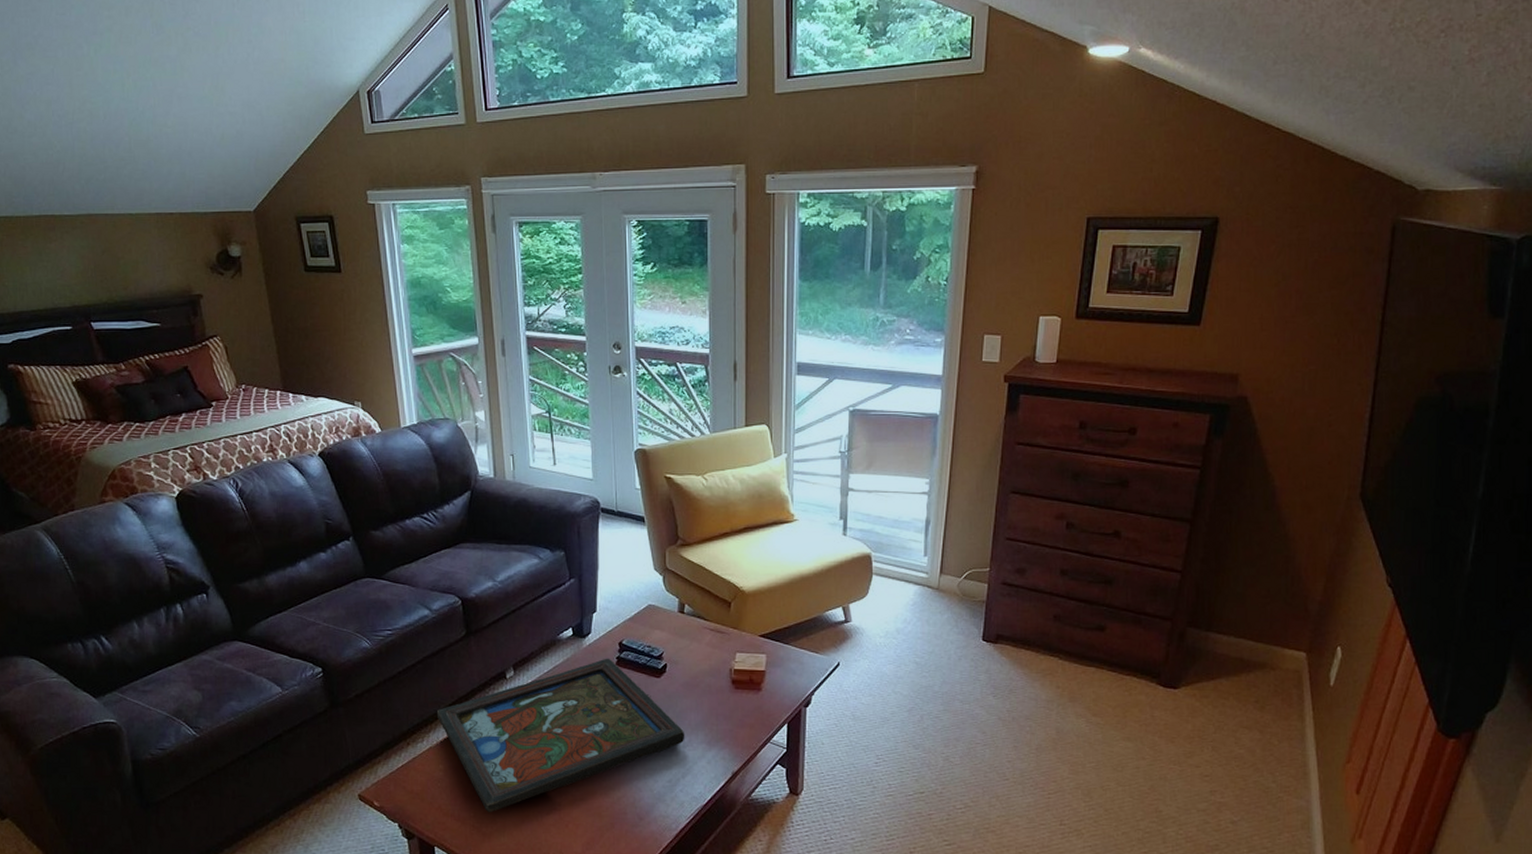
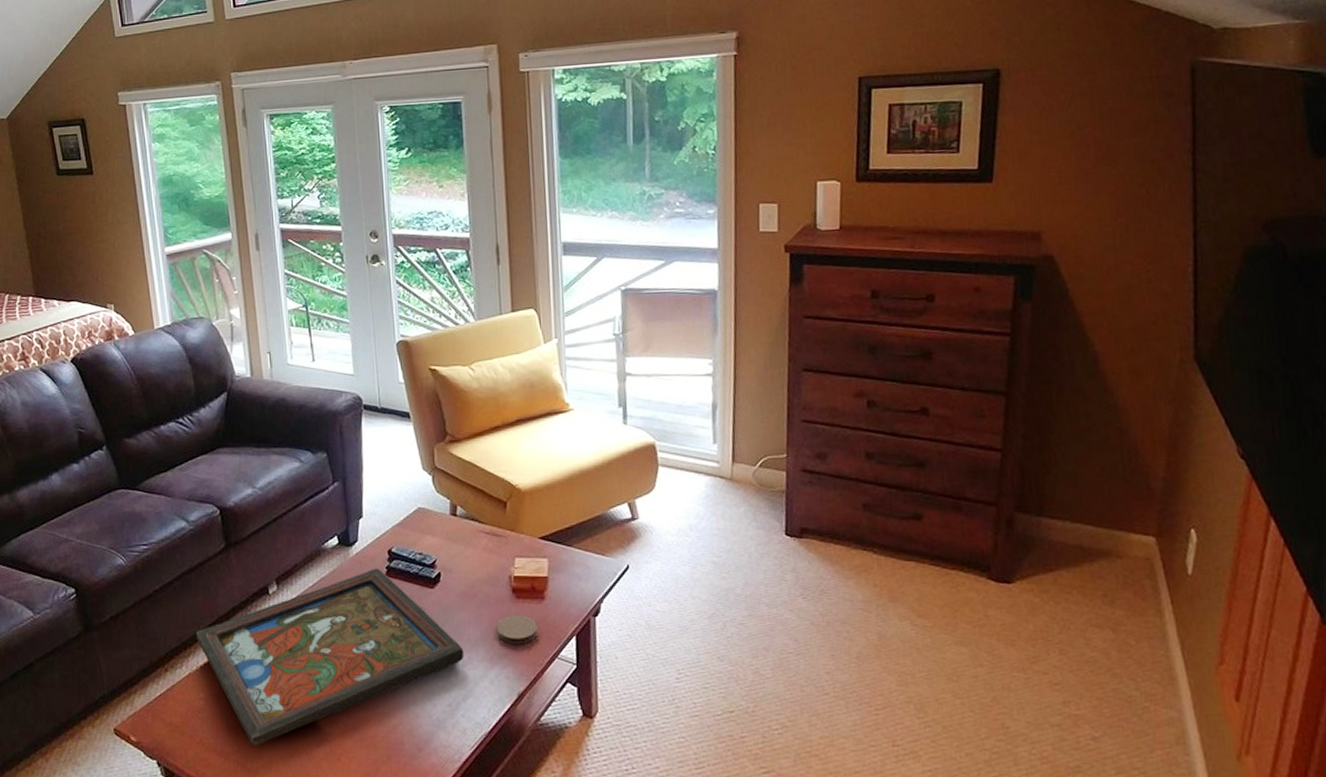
coaster: none [715,703,753,730] -> present [496,614,538,645]

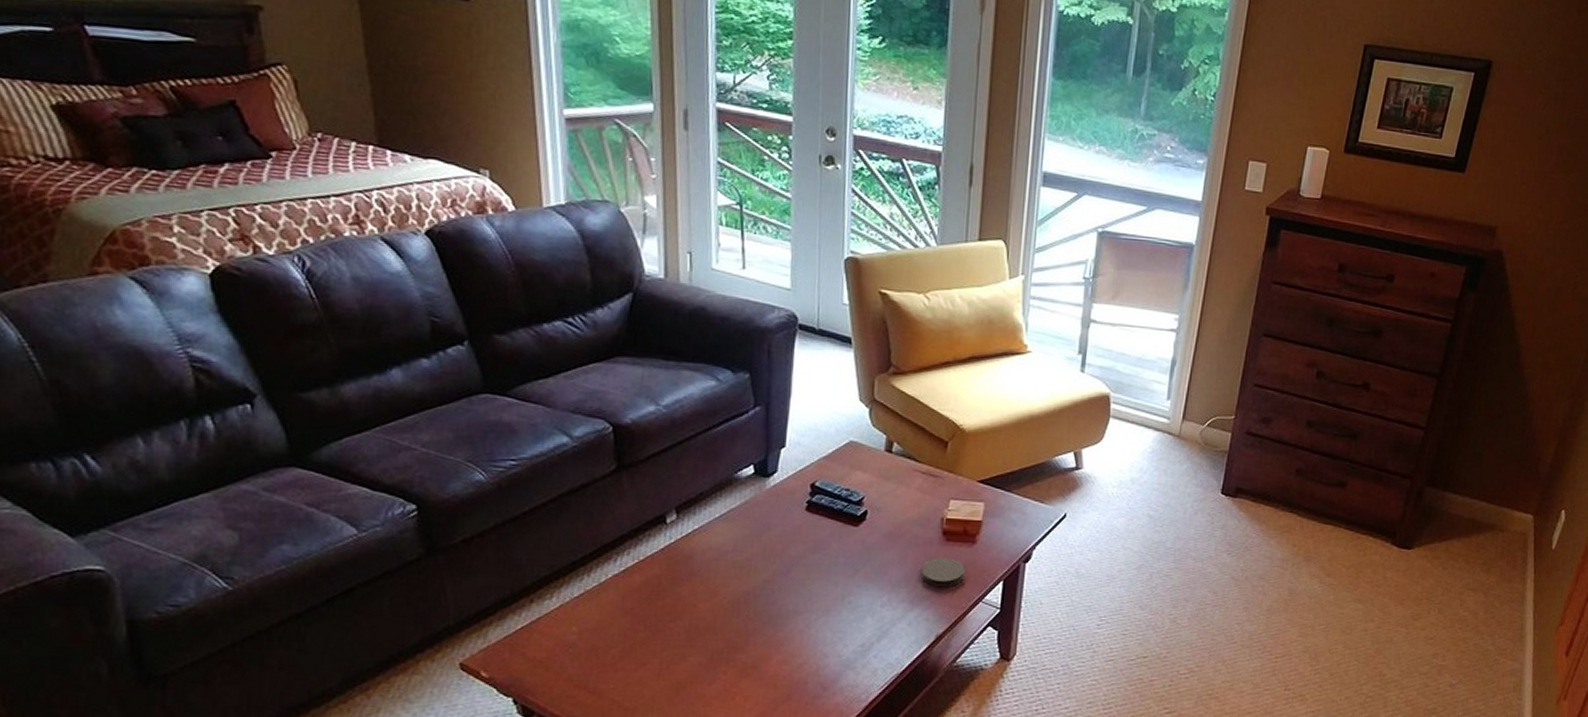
framed painting: present [195,568,465,745] -> none [571,501,884,683]

